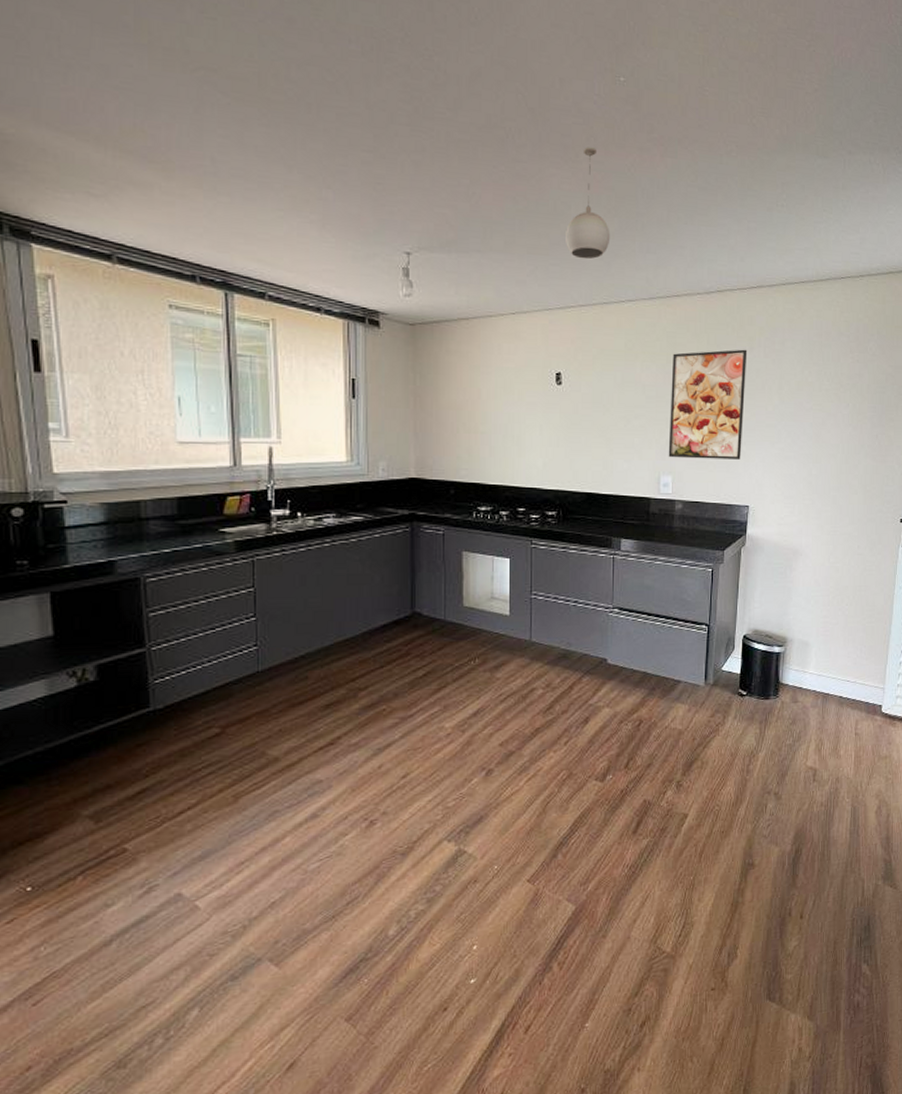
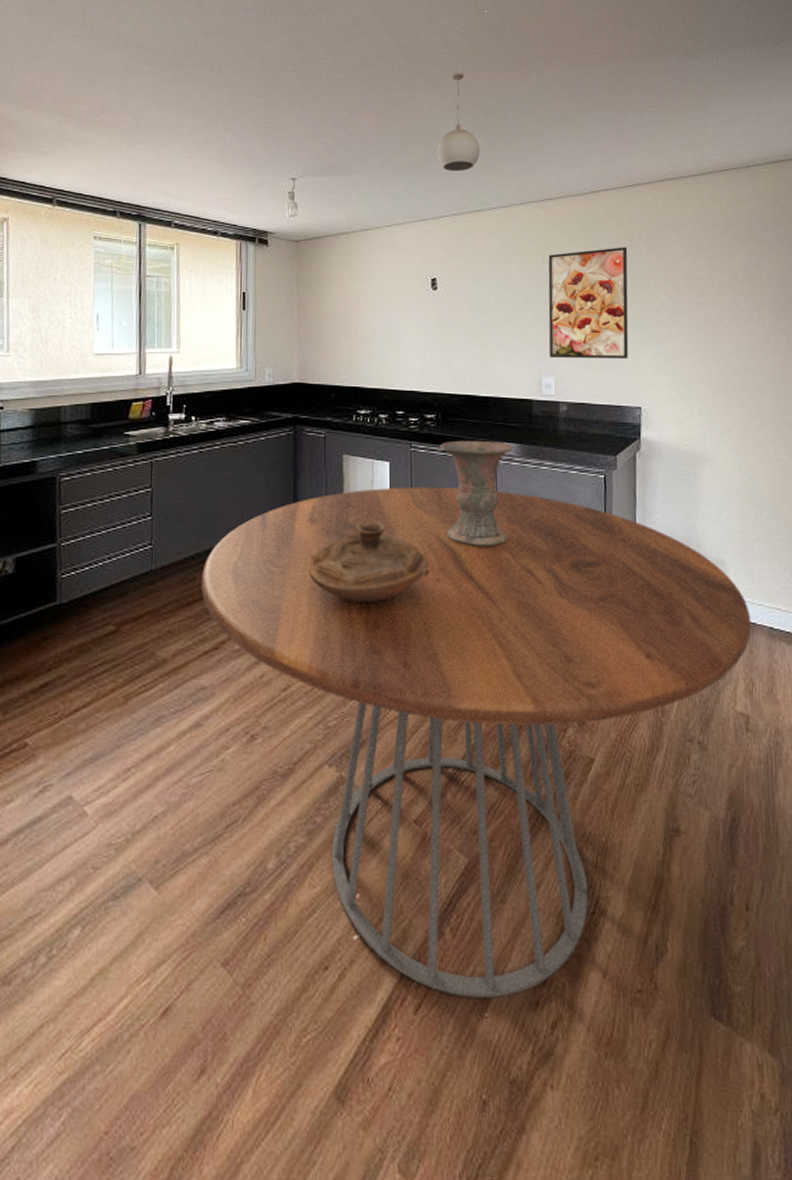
dining table: none [314,581,826,1015] -> present [201,486,752,998]
decorative bowl: none [426,615,547,693] -> present [307,521,429,603]
vase: none [560,537,630,636] -> present [440,440,513,545]

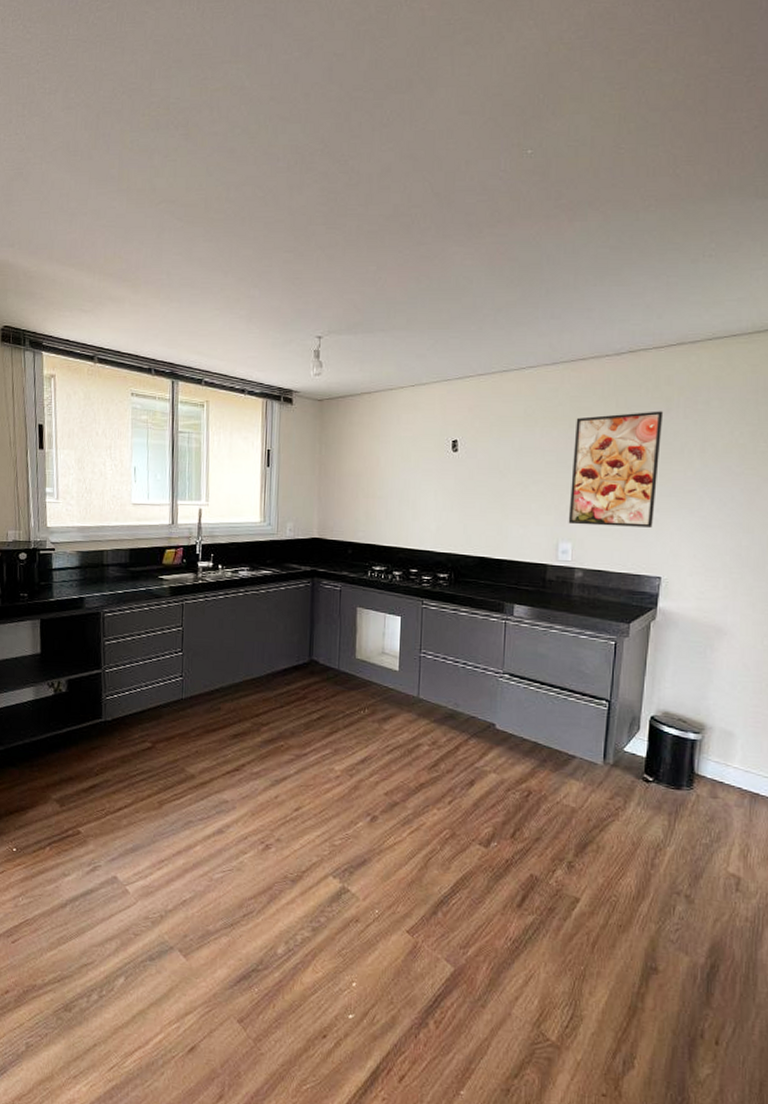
dining table: present [201,486,752,998] -> none [225,640,755,1081]
decorative bowl: present [307,521,429,603] -> none [320,669,434,742]
pendant light: present [437,73,481,172] -> none [466,222,513,330]
vase: present [440,440,513,545] -> none [451,600,524,701]

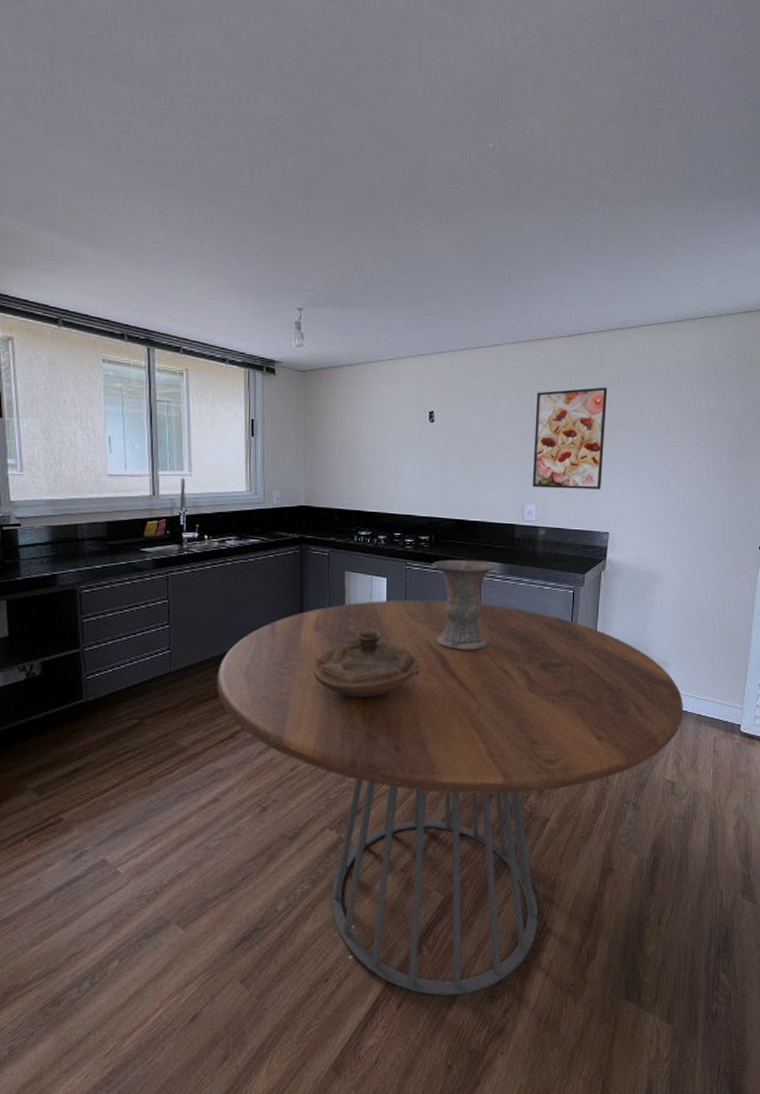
dining table: none [225,640,755,1081] -> present [217,599,684,996]
decorative bowl: none [320,669,434,742] -> present [312,629,419,698]
vase: none [451,600,524,701] -> present [432,559,496,650]

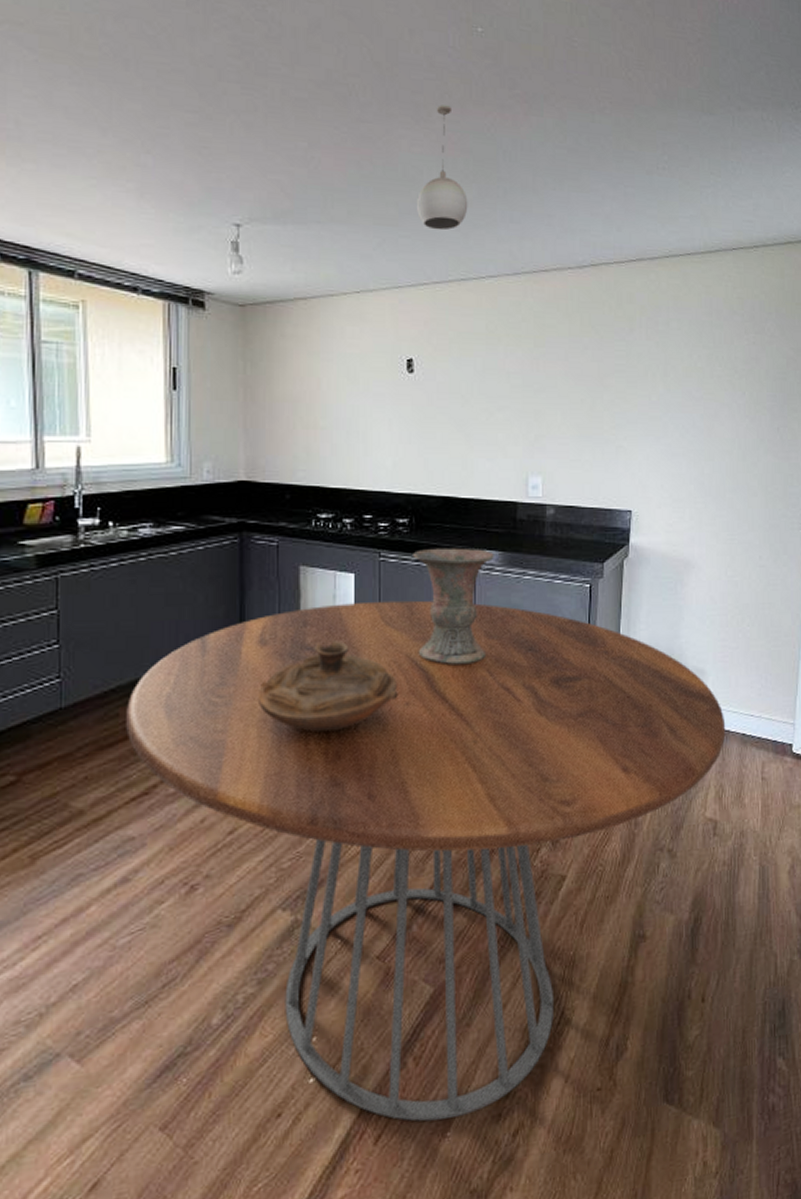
pendant light: none [439,208,480,309] -> present [417,105,468,231]
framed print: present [532,387,608,489] -> none [537,330,627,457]

